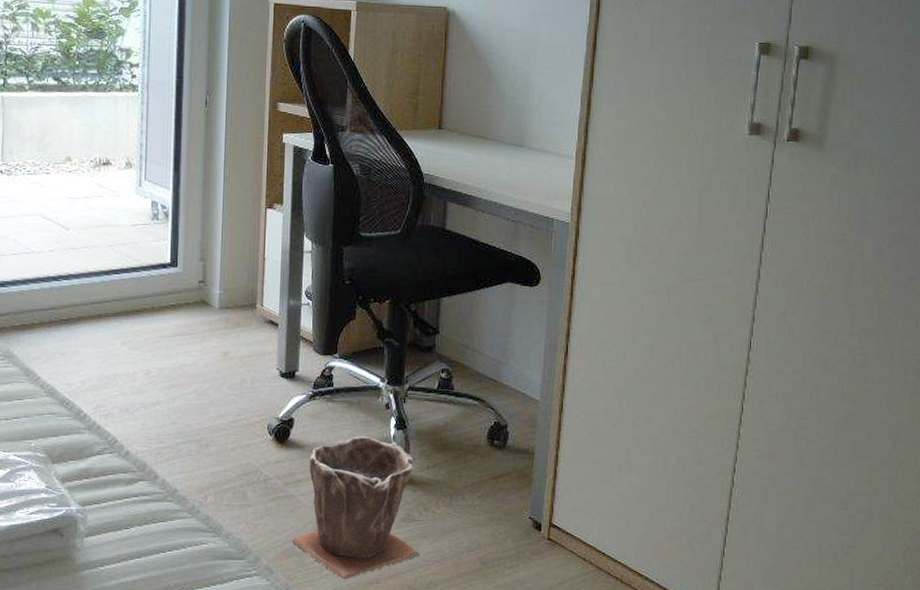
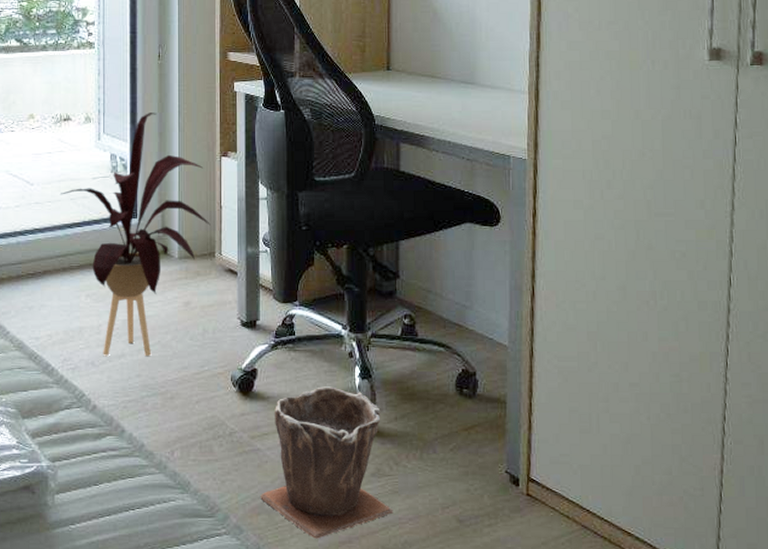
house plant: none [96,161,253,404] -> present [59,113,210,356]

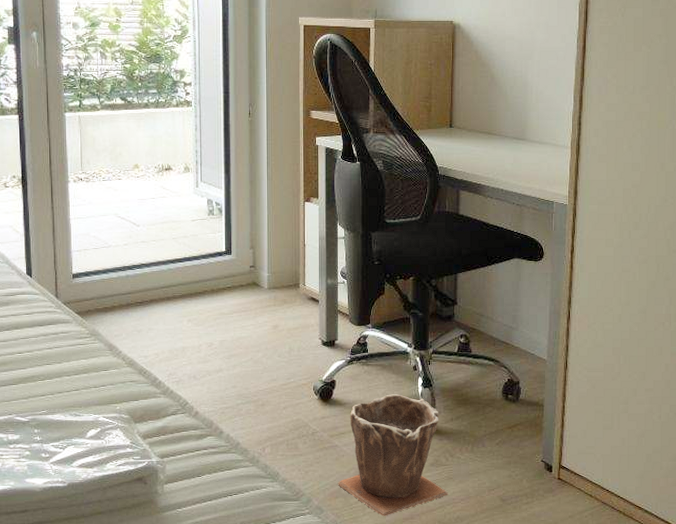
house plant: present [59,113,210,356] -> none [163,163,295,370]

